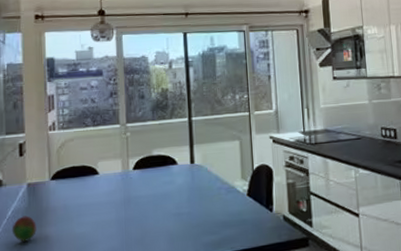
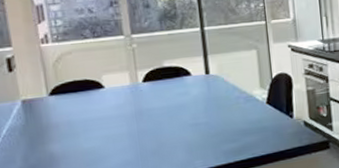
fruit: present [12,215,36,242] -> none [9,133,39,160]

